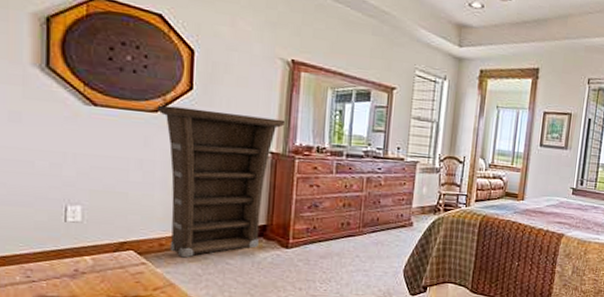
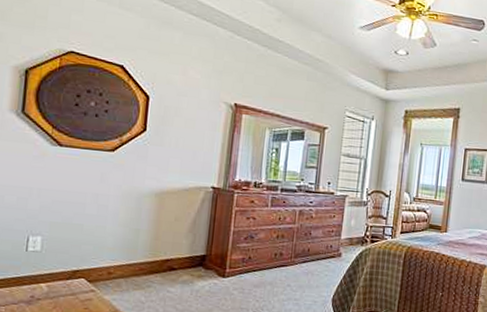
cabinet: present [156,105,286,258] -> none [113,145,227,286]

